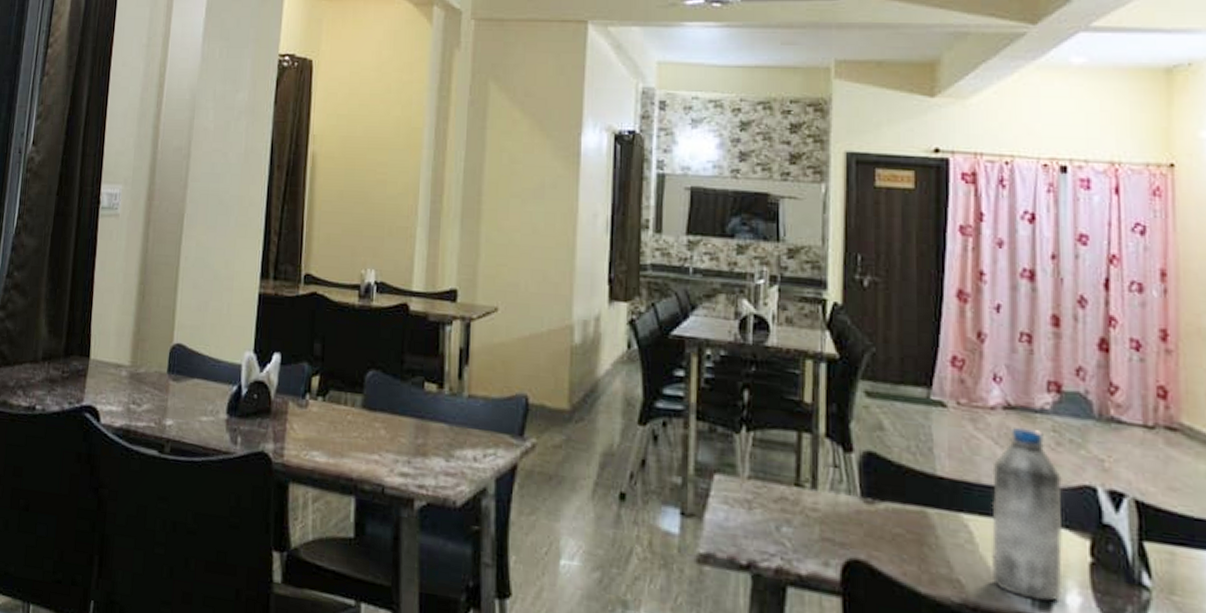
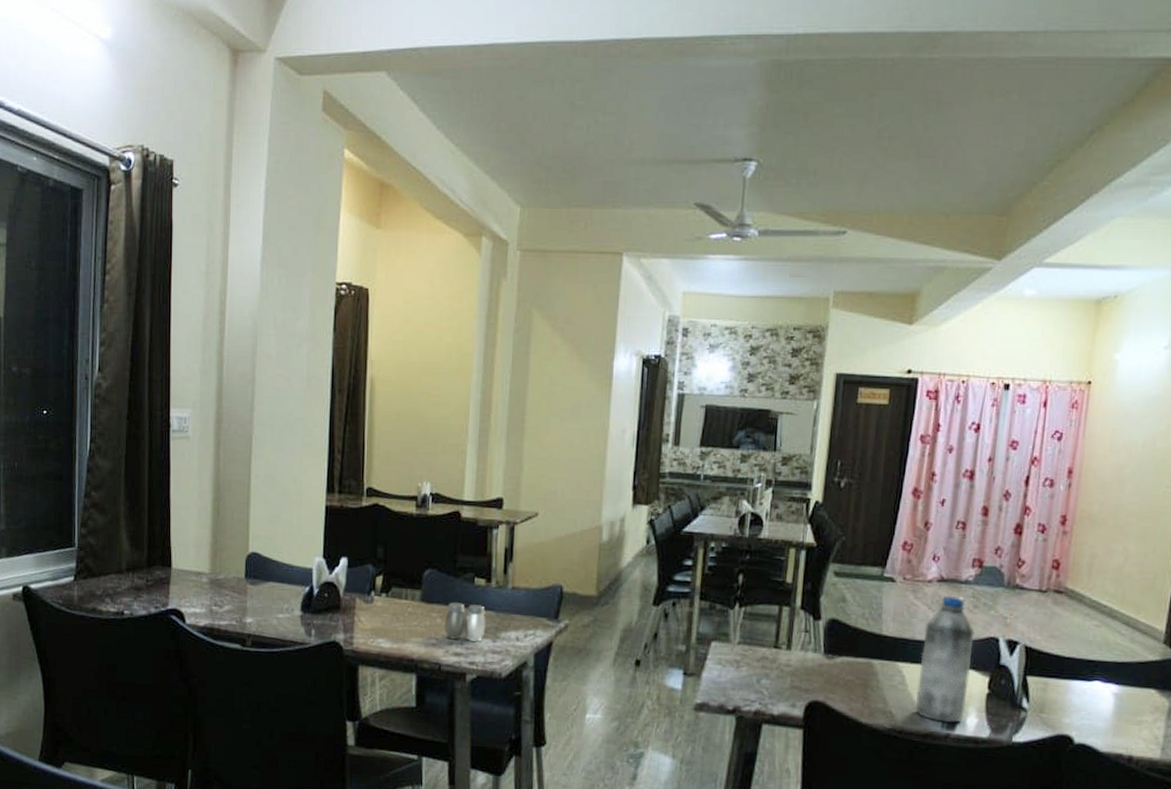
salt and pepper shaker: none [389,411,438,460] -> present [444,602,486,641]

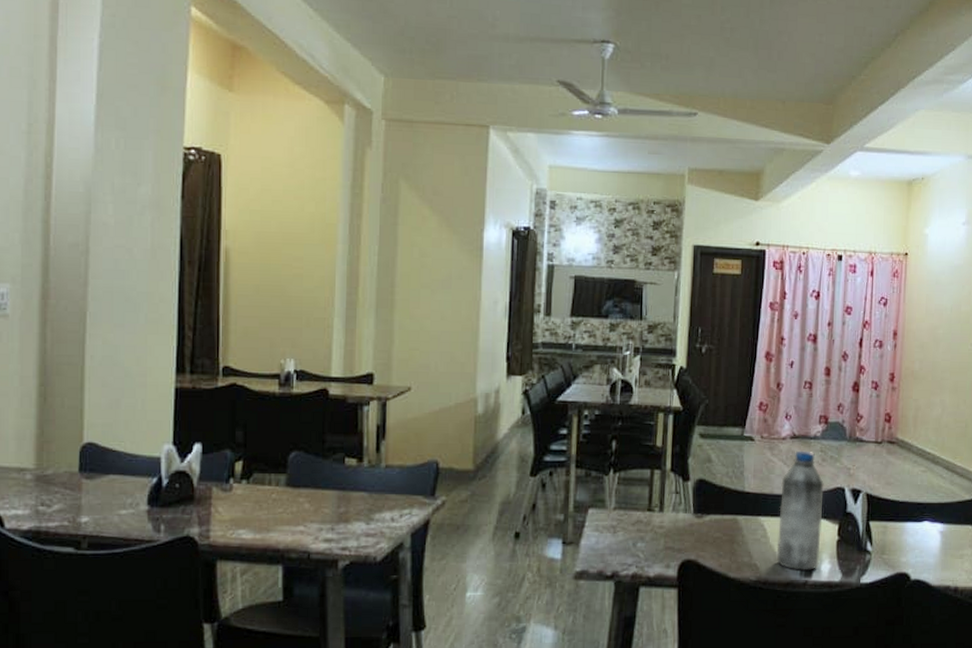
salt and pepper shaker: present [444,602,486,641] -> none [313,485,359,525]

